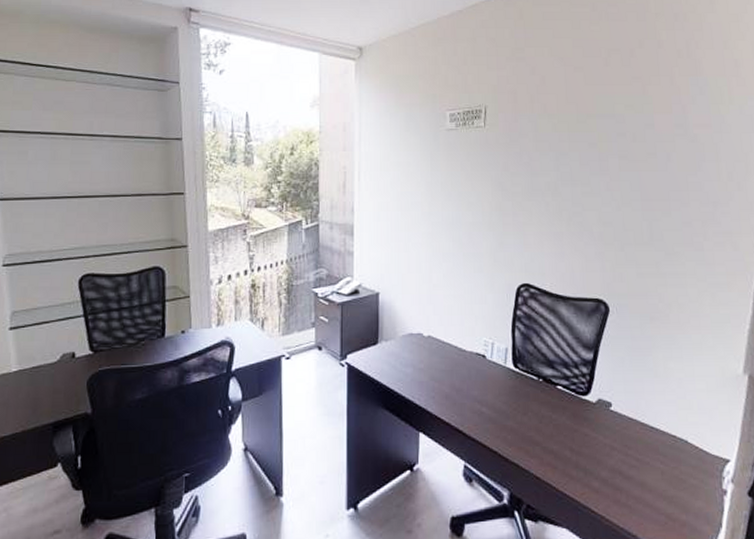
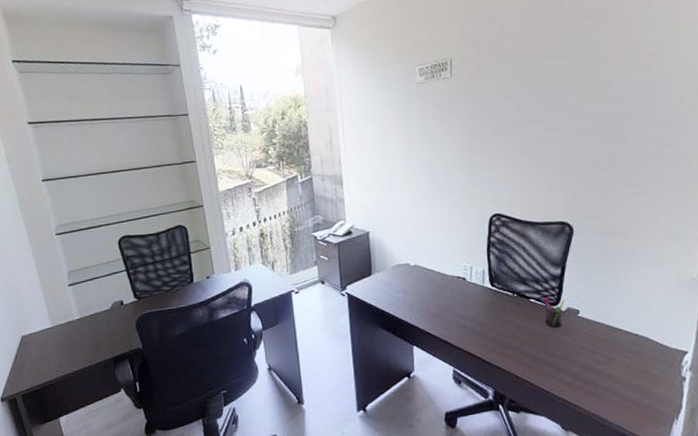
pen holder: none [569,385,597,422] -> present [541,297,565,328]

